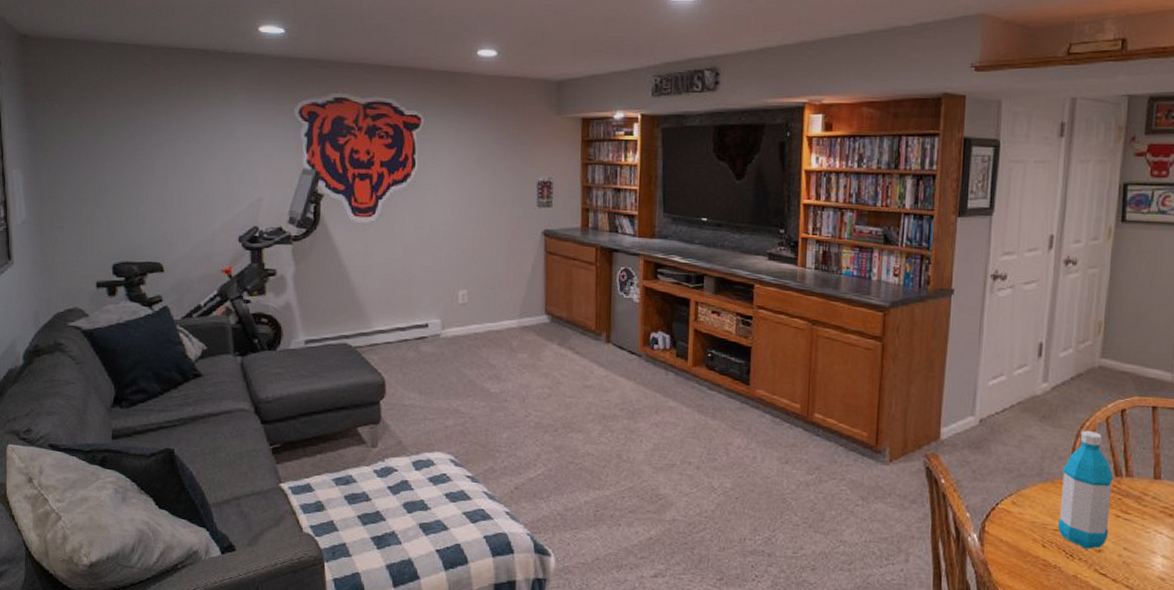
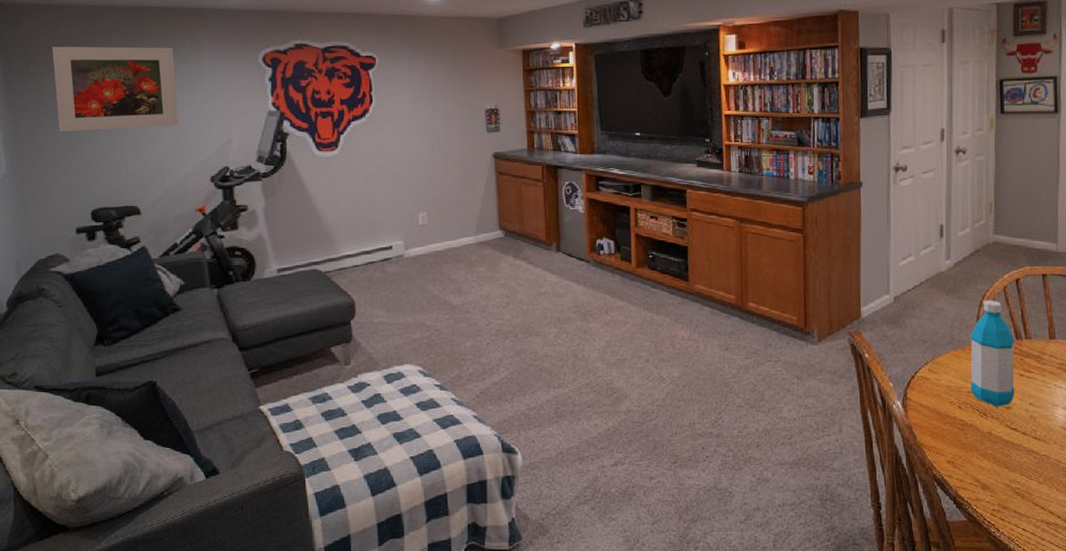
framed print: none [77,85,208,179] -> present [52,46,179,132]

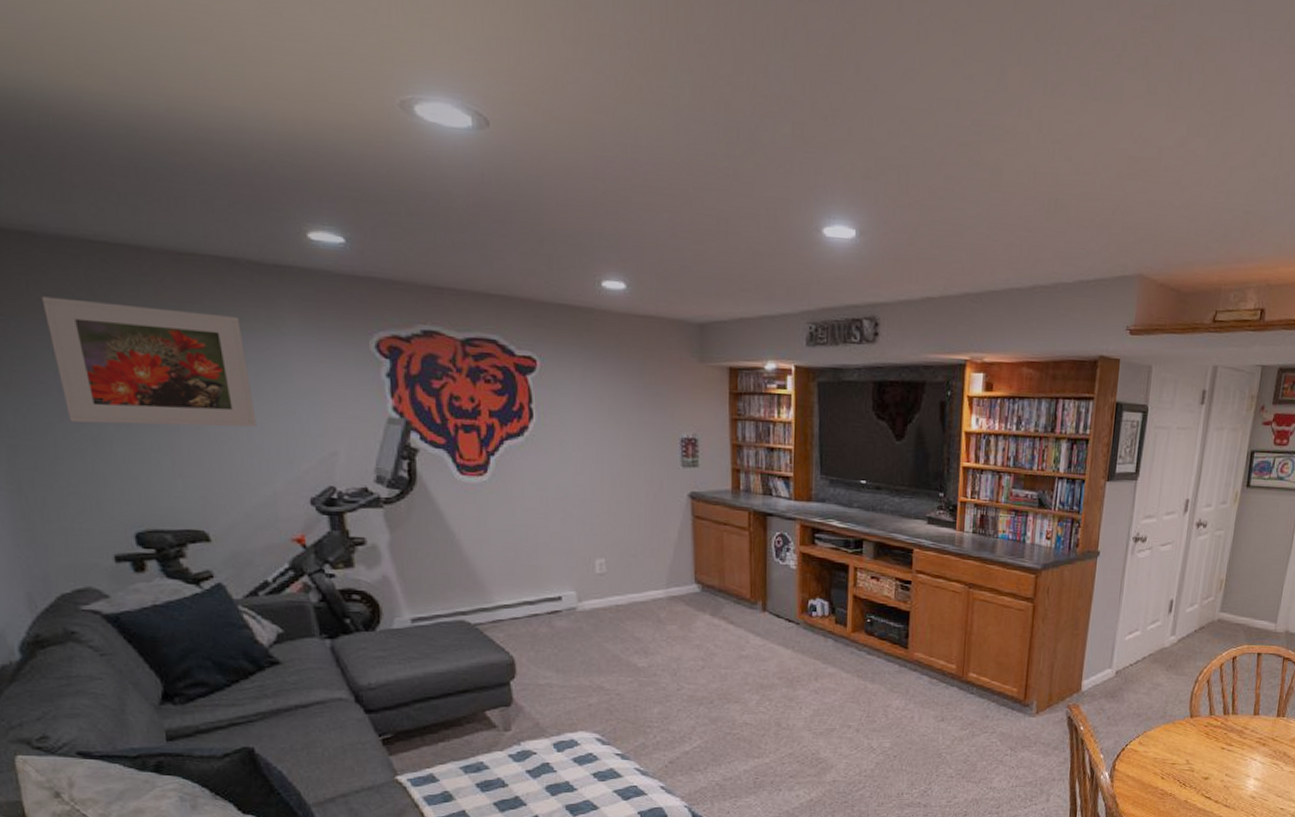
water bottle: present [970,300,1015,407] -> none [1174,676,1222,778]

